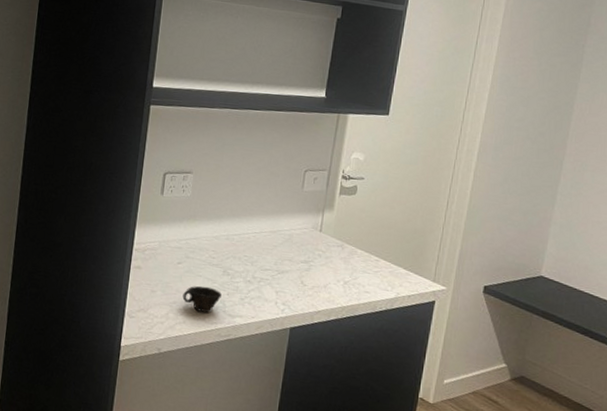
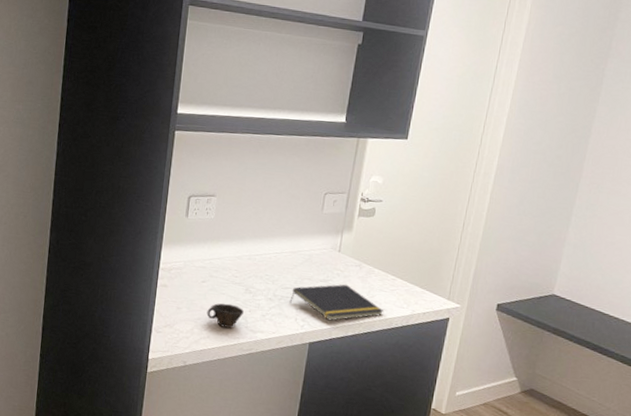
notepad: none [269,265,368,305] -> present [289,284,385,321]

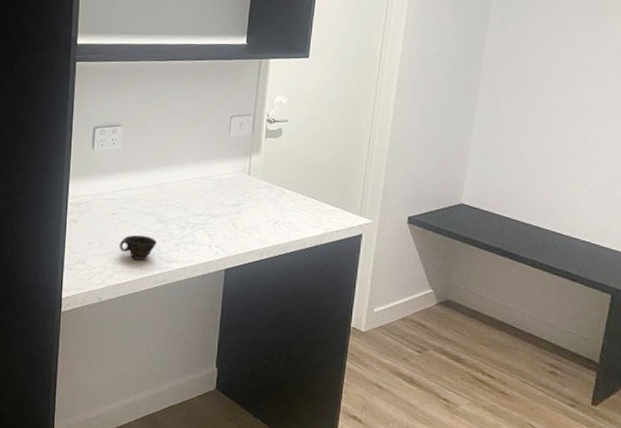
notepad: present [289,284,385,321] -> none [202,207,298,246]

